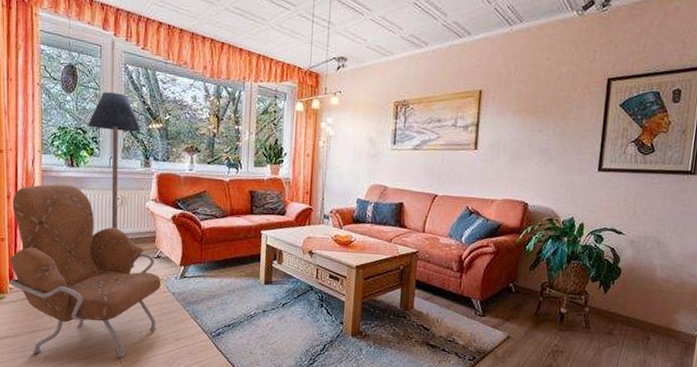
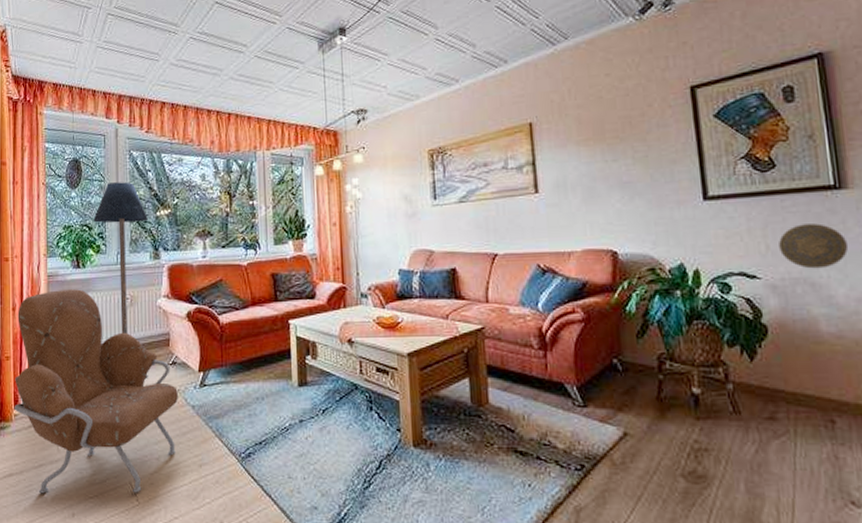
decorative plate: none [642,198,689,232] -> present [779,223,849,269]

